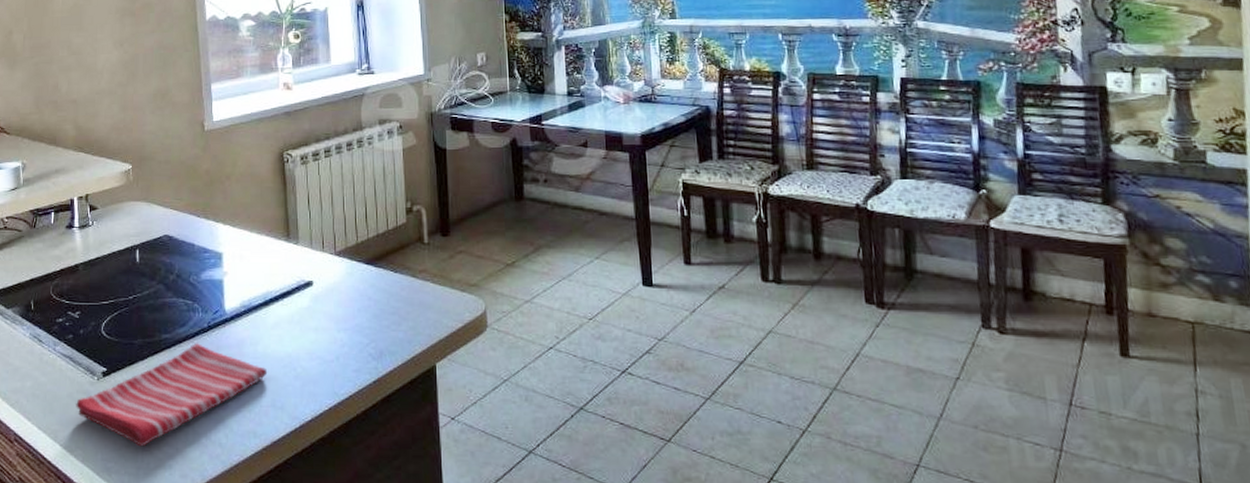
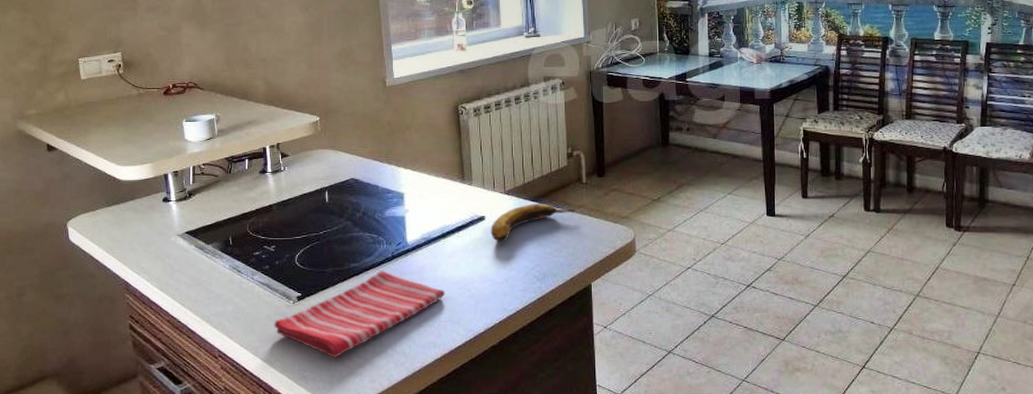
banana: none [319,267,415,313] -> present [490,204,574,243]

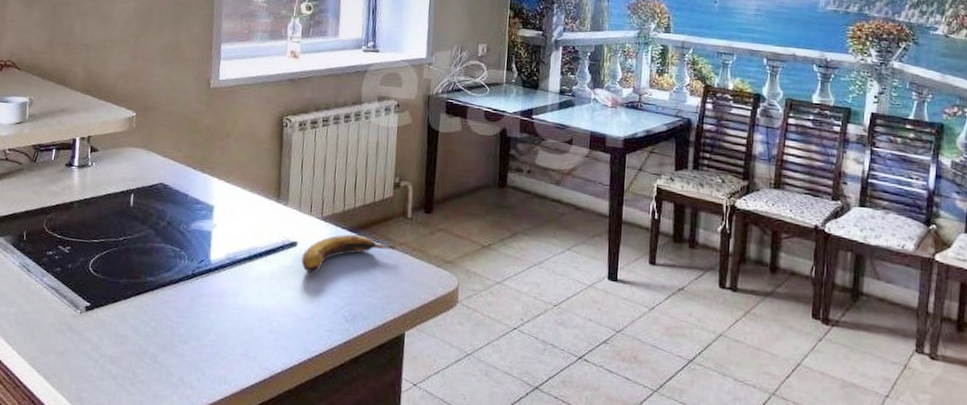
dish towel: present [274,271,446,358] -> none [56,289,245,381]

